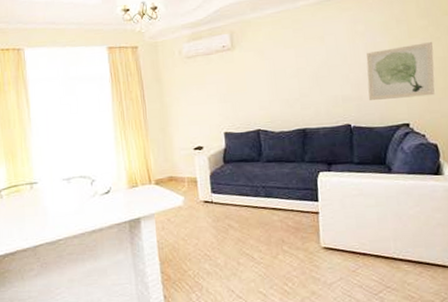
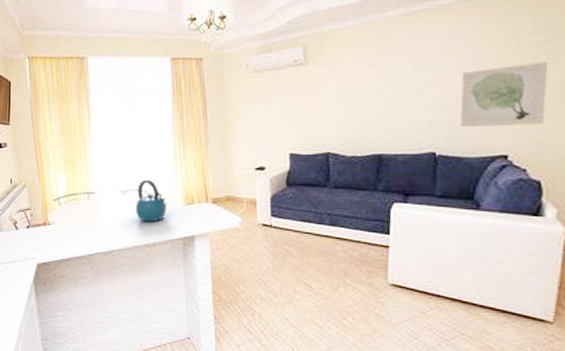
kettle: none [79,165,112,208] -> present [135,179,167,222]

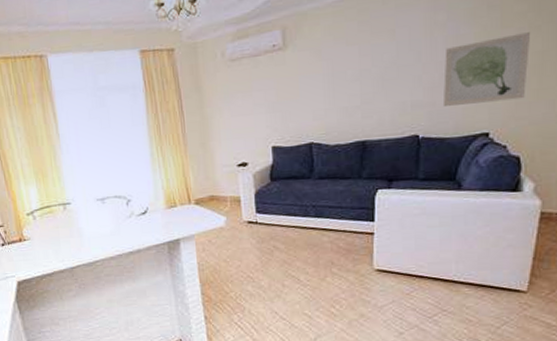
kettle: present [135,179,167,222] -> none [115,184,149,230]

